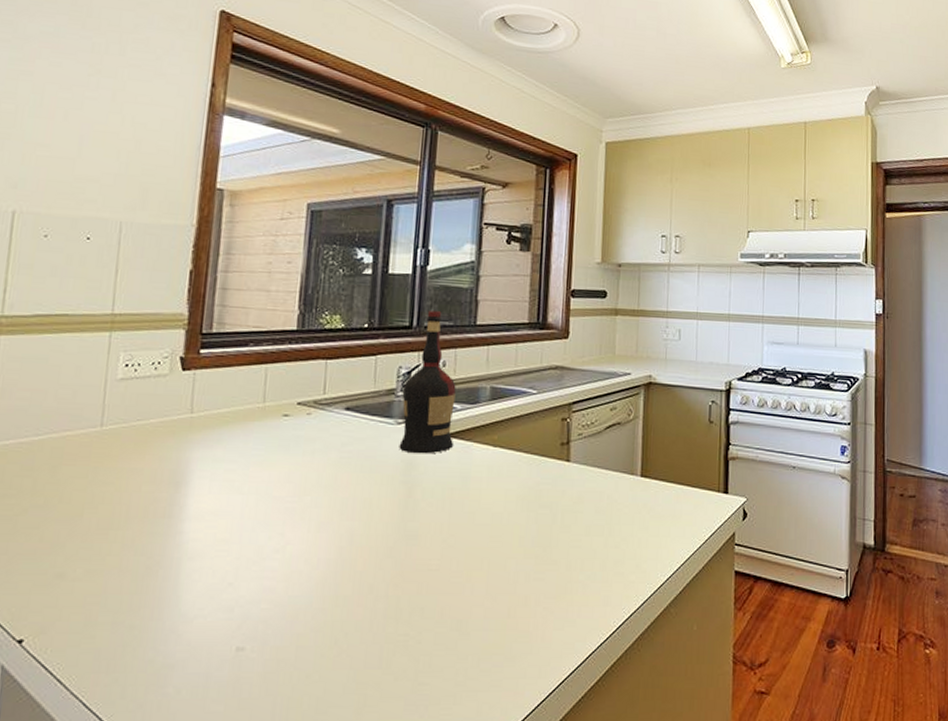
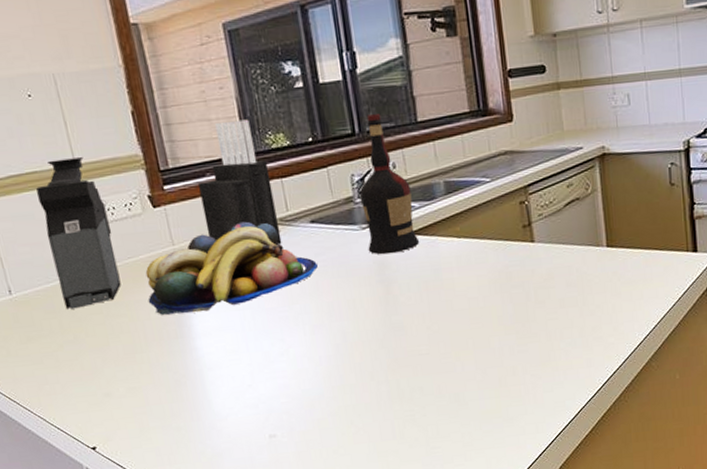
coffee maker: none [46,305,131,469] -> present [36,157,121,310]
fruit bowl: none [144,398,343,491] -> present [145,221,319,315]
knife block: none [232,295,316,428] -> present [198,119,282,245]

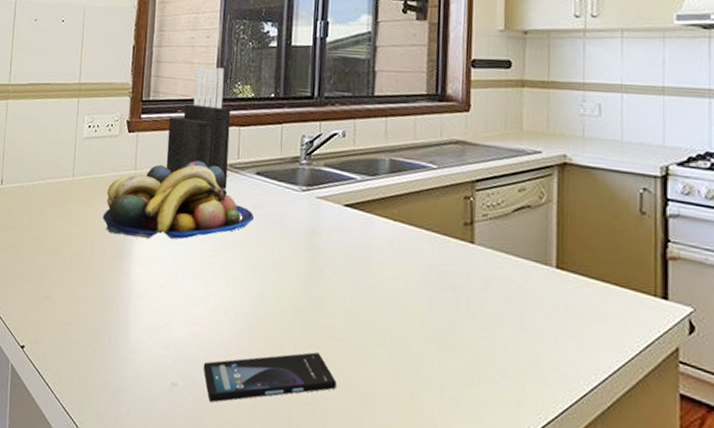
coffee maker: present [36,157,121,310] -> none [38,76,93,210]
smartphone: none [297,371,431,441] -> present [203,352,337,402]
liquor: present [359,114,419,255] -> none [303,81,356,223]

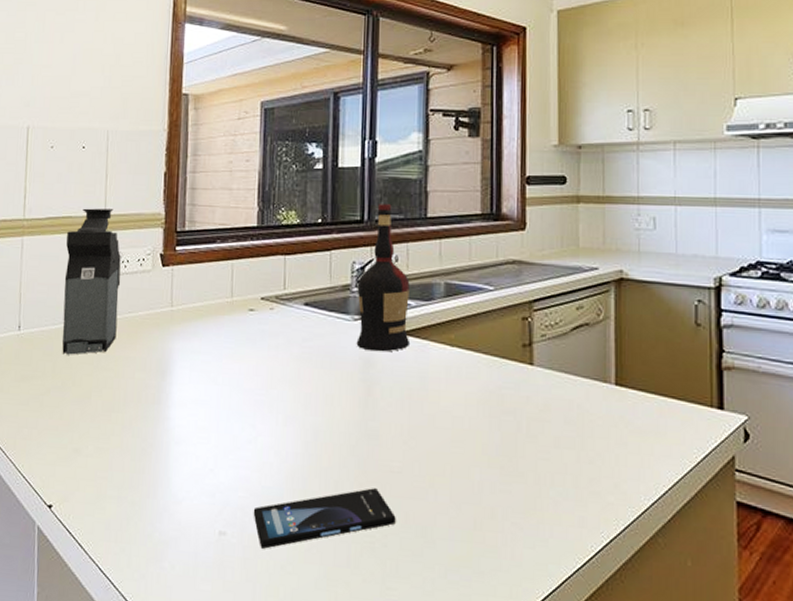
coffee maker: none [38,76,93,210] -> present [62,208,121,355]
fruit bowl: present [102,160,255,240] -> none [136,293,304,381]
knife block: present [166,67,231,189] -> none [205,192,275,323]
liquor: none [303,81,356,223] -> present [356,204,410,352]

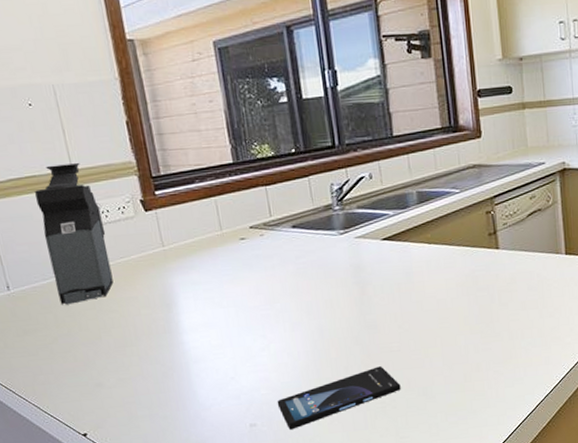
liquor: present [356,204,410,352] -> none [338,128,392,258]

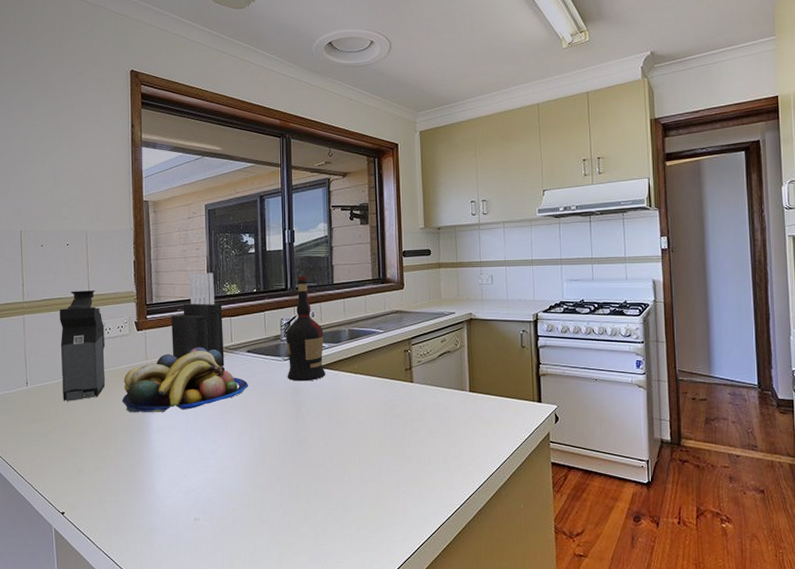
fruit bowl: none [136,225,299,311] -> present [122,347,249,413]
knife block: none [188,130,265,248] -> present [171,272,225,367]
smartphone: present [277,366,401,430] -> none [218,477,322,527]
liquor: none [338,128,392,258] -> present [285,276,325,382]

